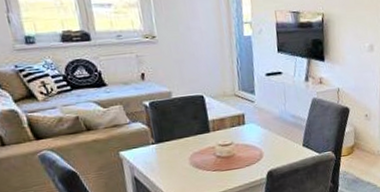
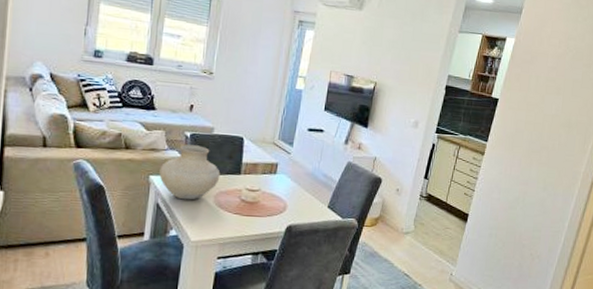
vase: none [127,112,191,169] -> present [159,144,221,200]

